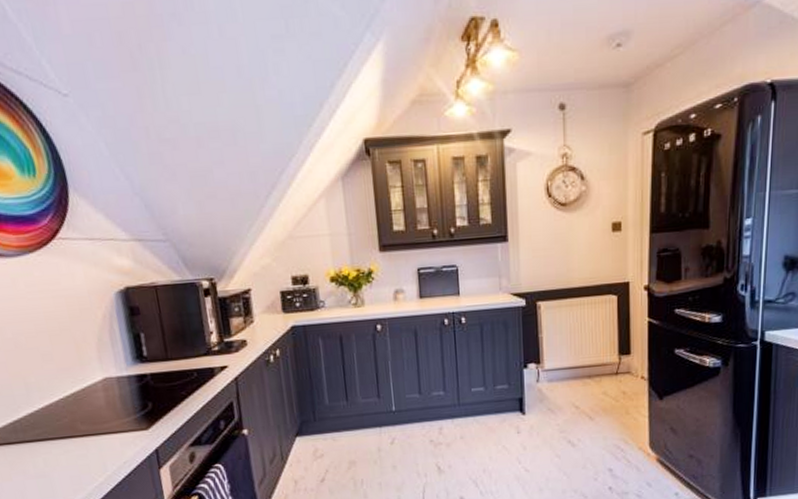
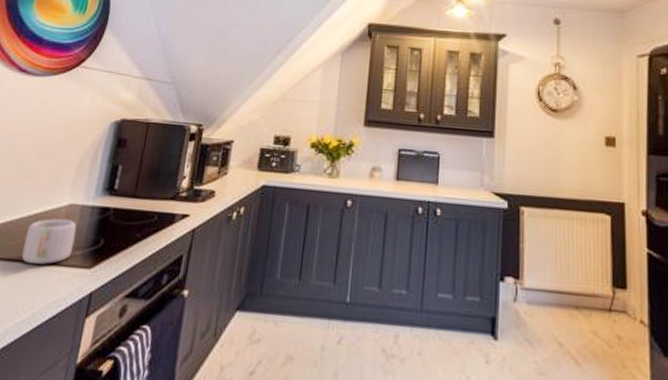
mug: none [70,391,128,437] -> present [21,218,76,265]

